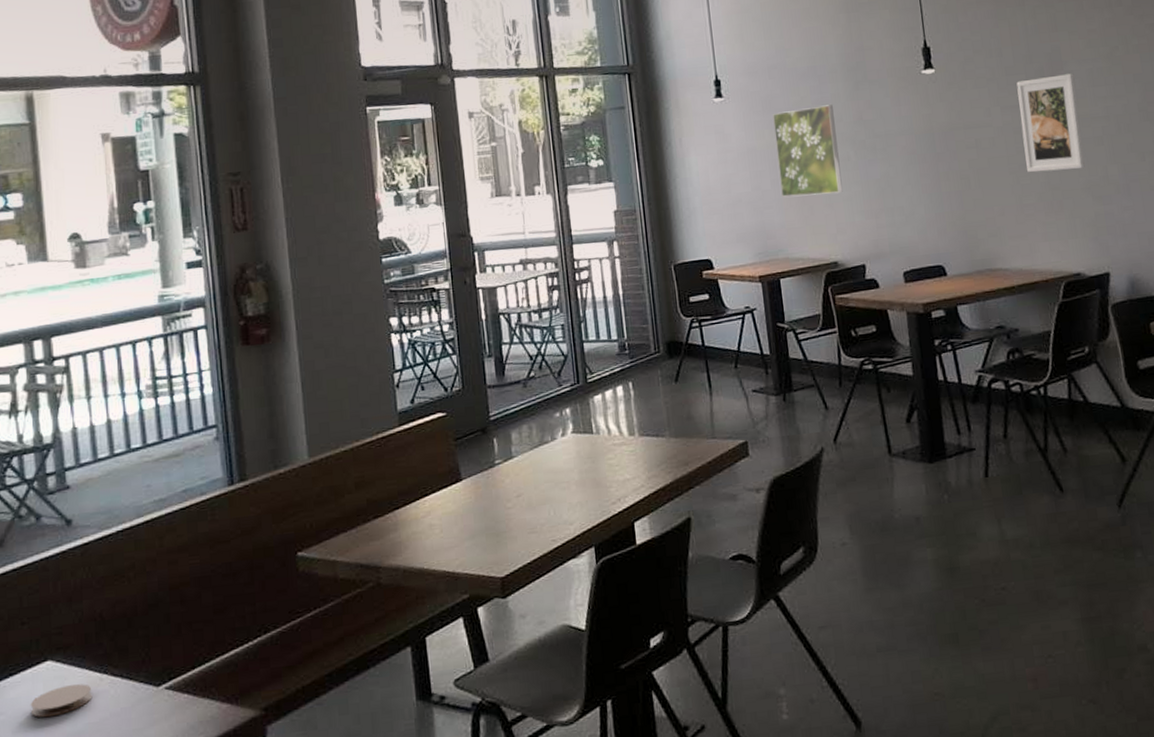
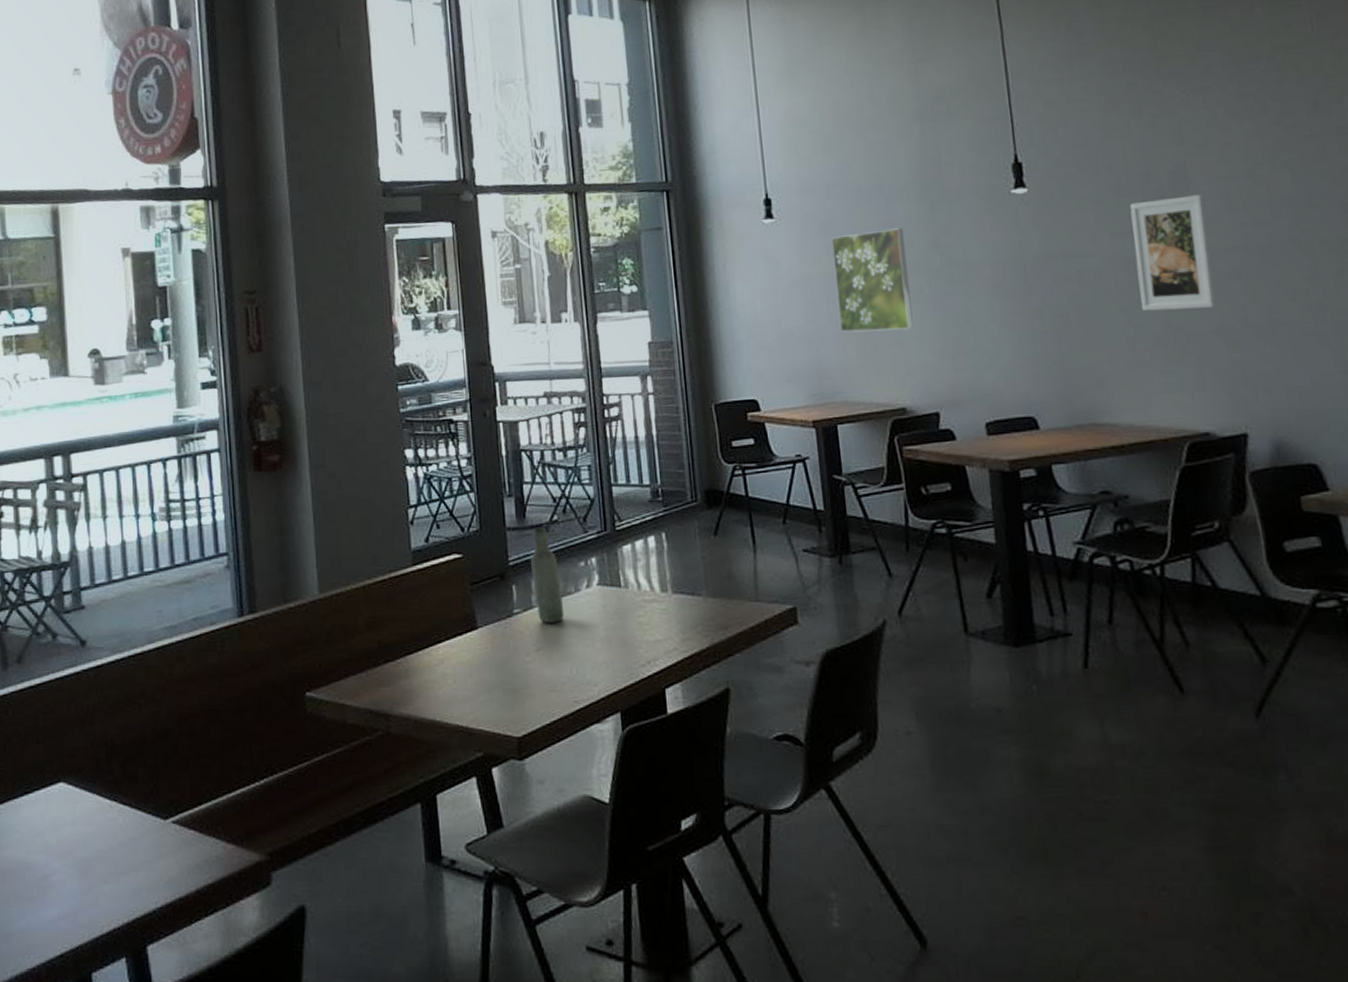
coaster: present [30,684,92,718] -> none [43,809,102,840]
bottle: none [509,384,542,471] -> present [530,528,565,623]

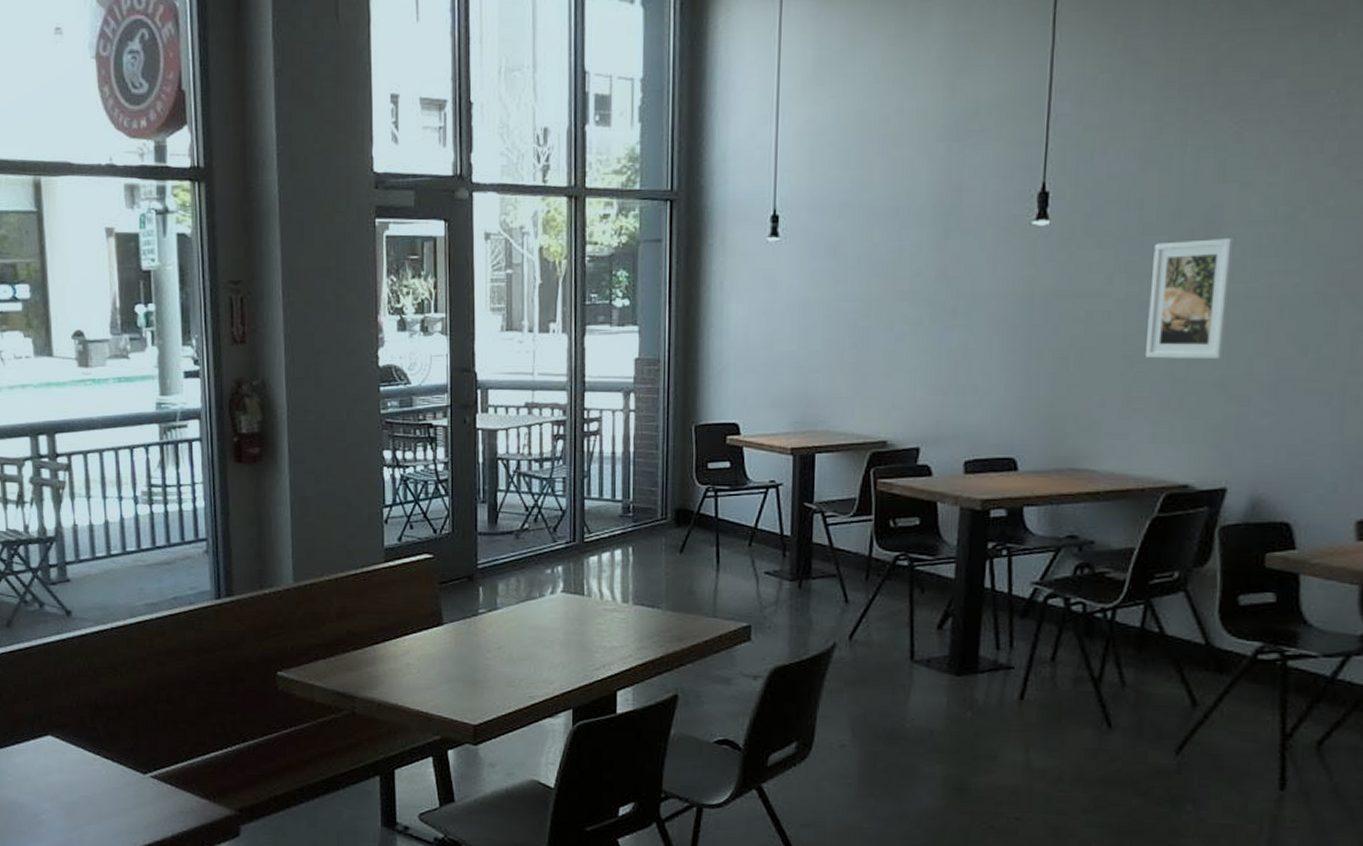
bottle: present [530,528,565,623] -> none [498,535,528,624]
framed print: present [831,228,914,332] -> none [832,255,912,363]

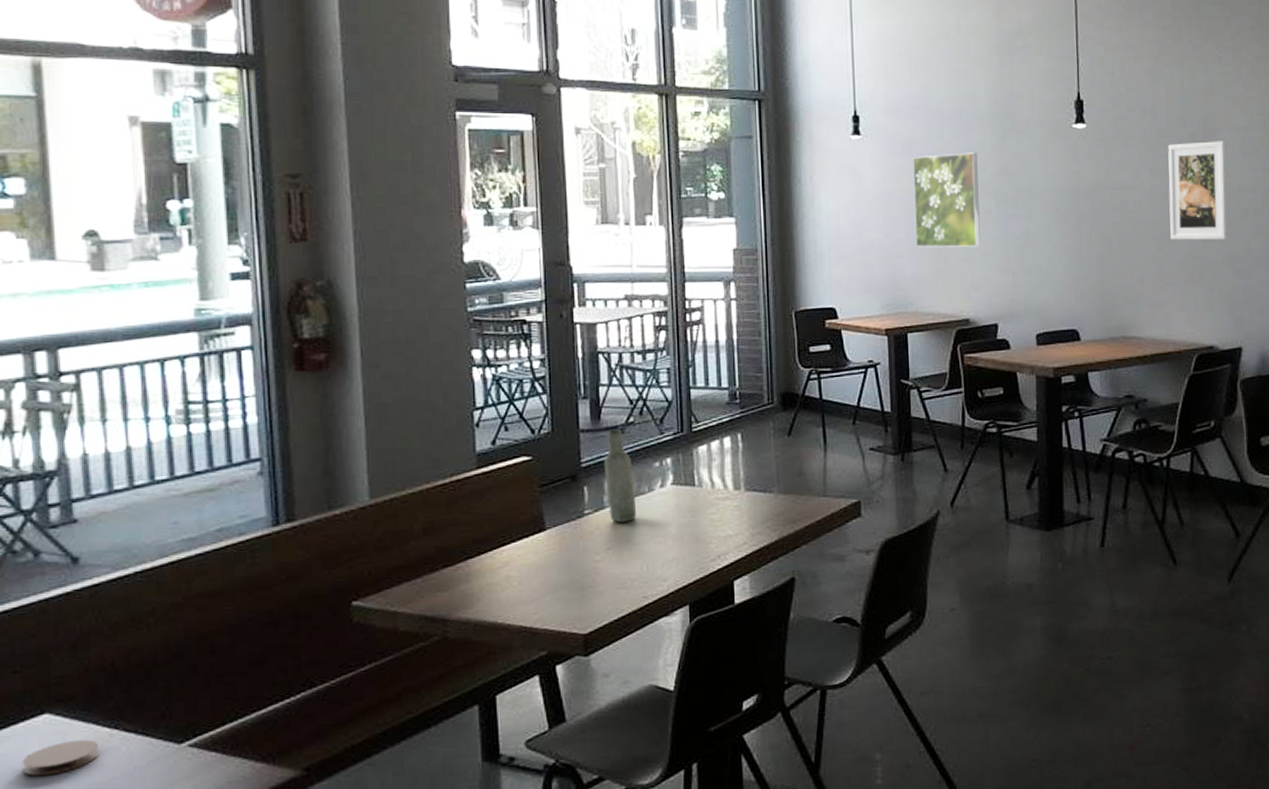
coaster: none [33,760,87,785] -> present [21,739,100,777]
bottle: none [498,535,528,624] -> present [603,429,637,523]
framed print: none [832,255,912,363] -> present [913,152,981,248]

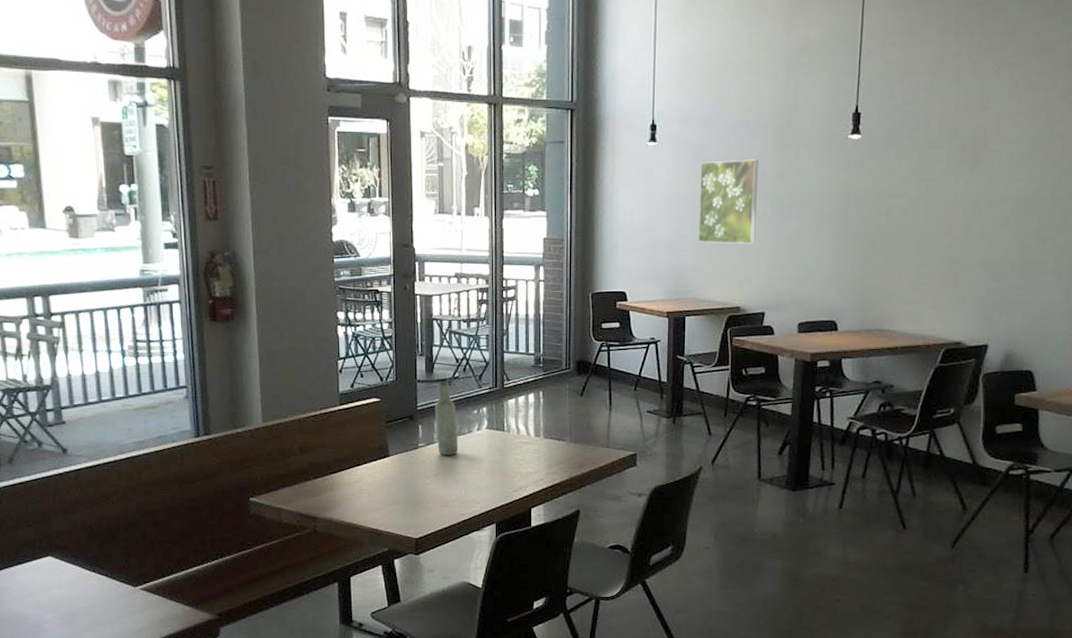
coaster: present [21,739,100,777] -> none [35,577,84,599]
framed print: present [1168,141,1228,241] -> none [931,153,995,246]

